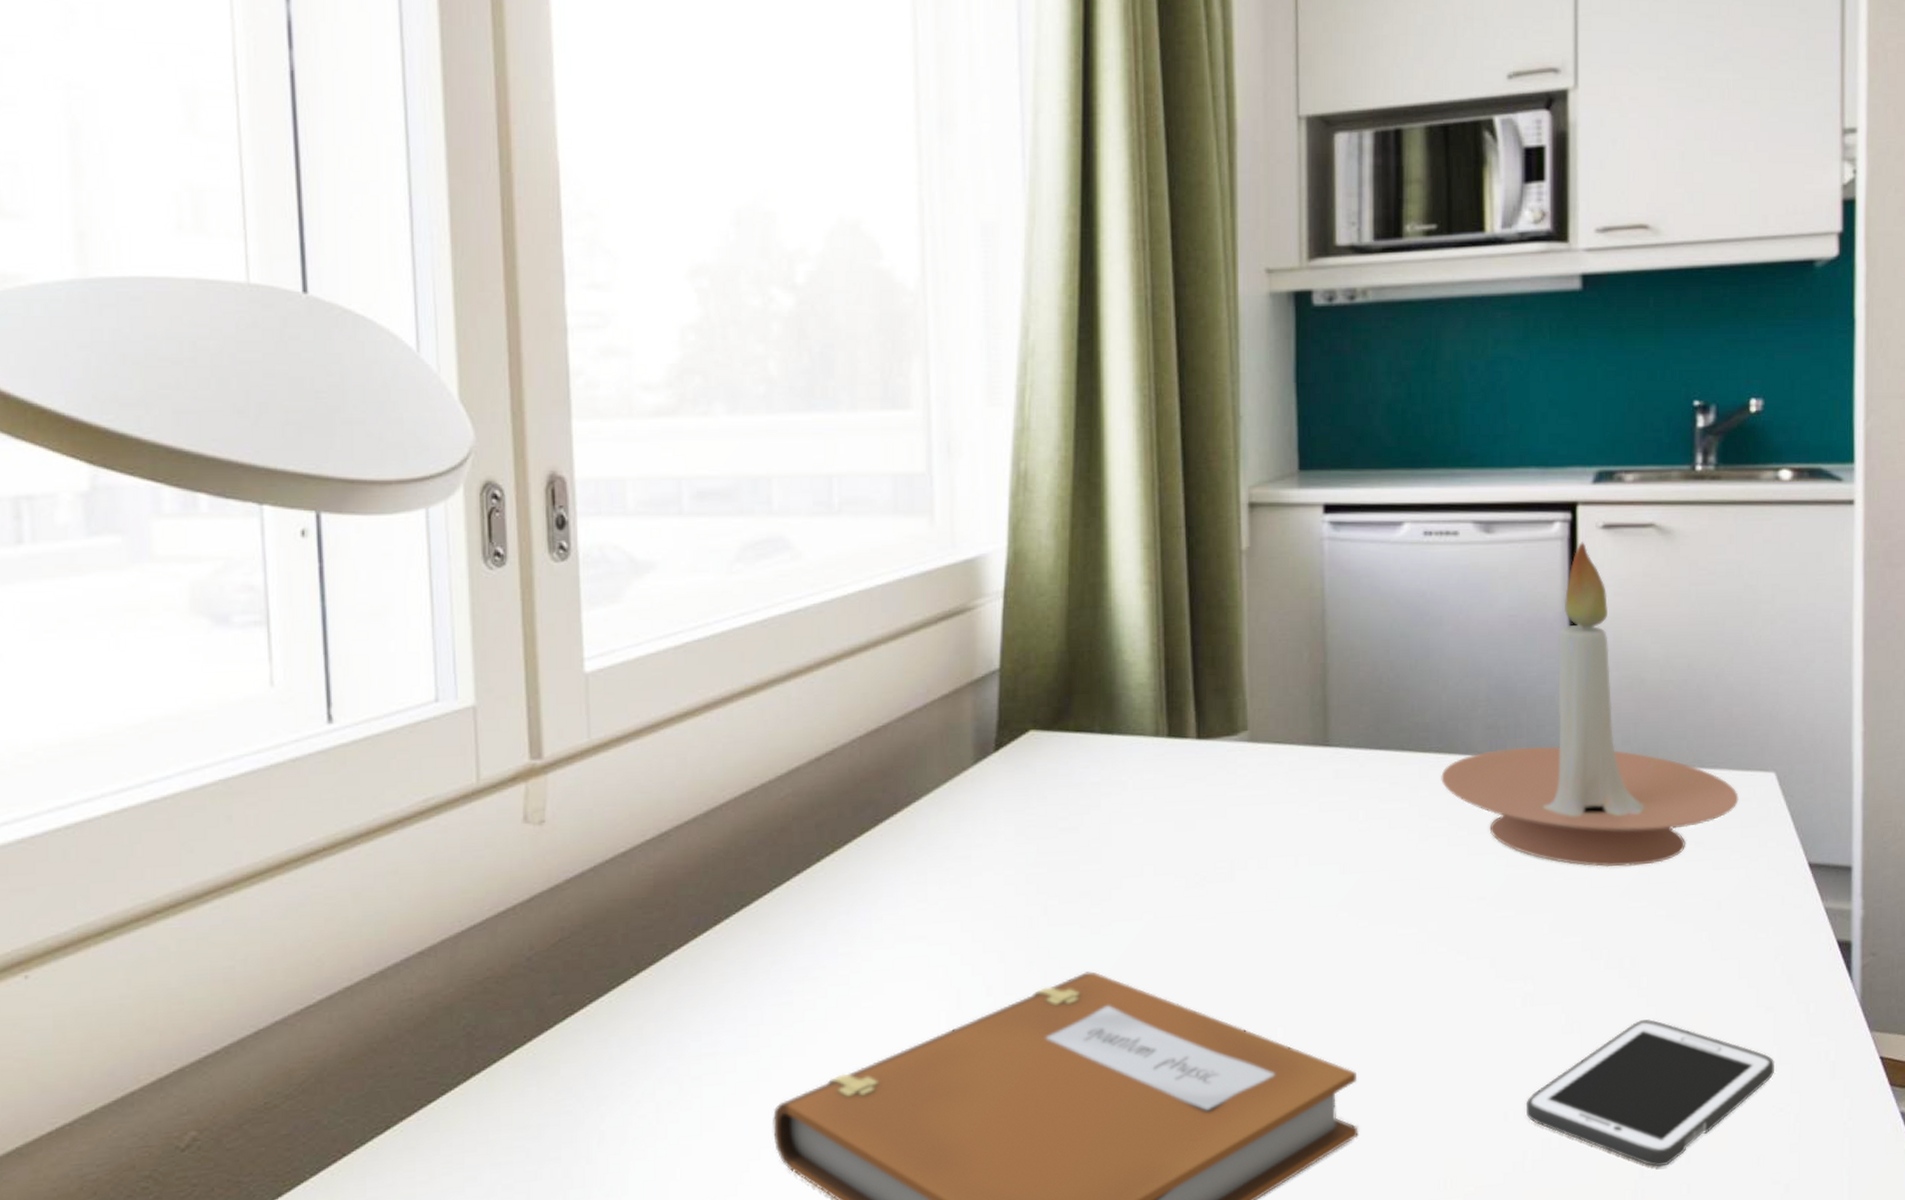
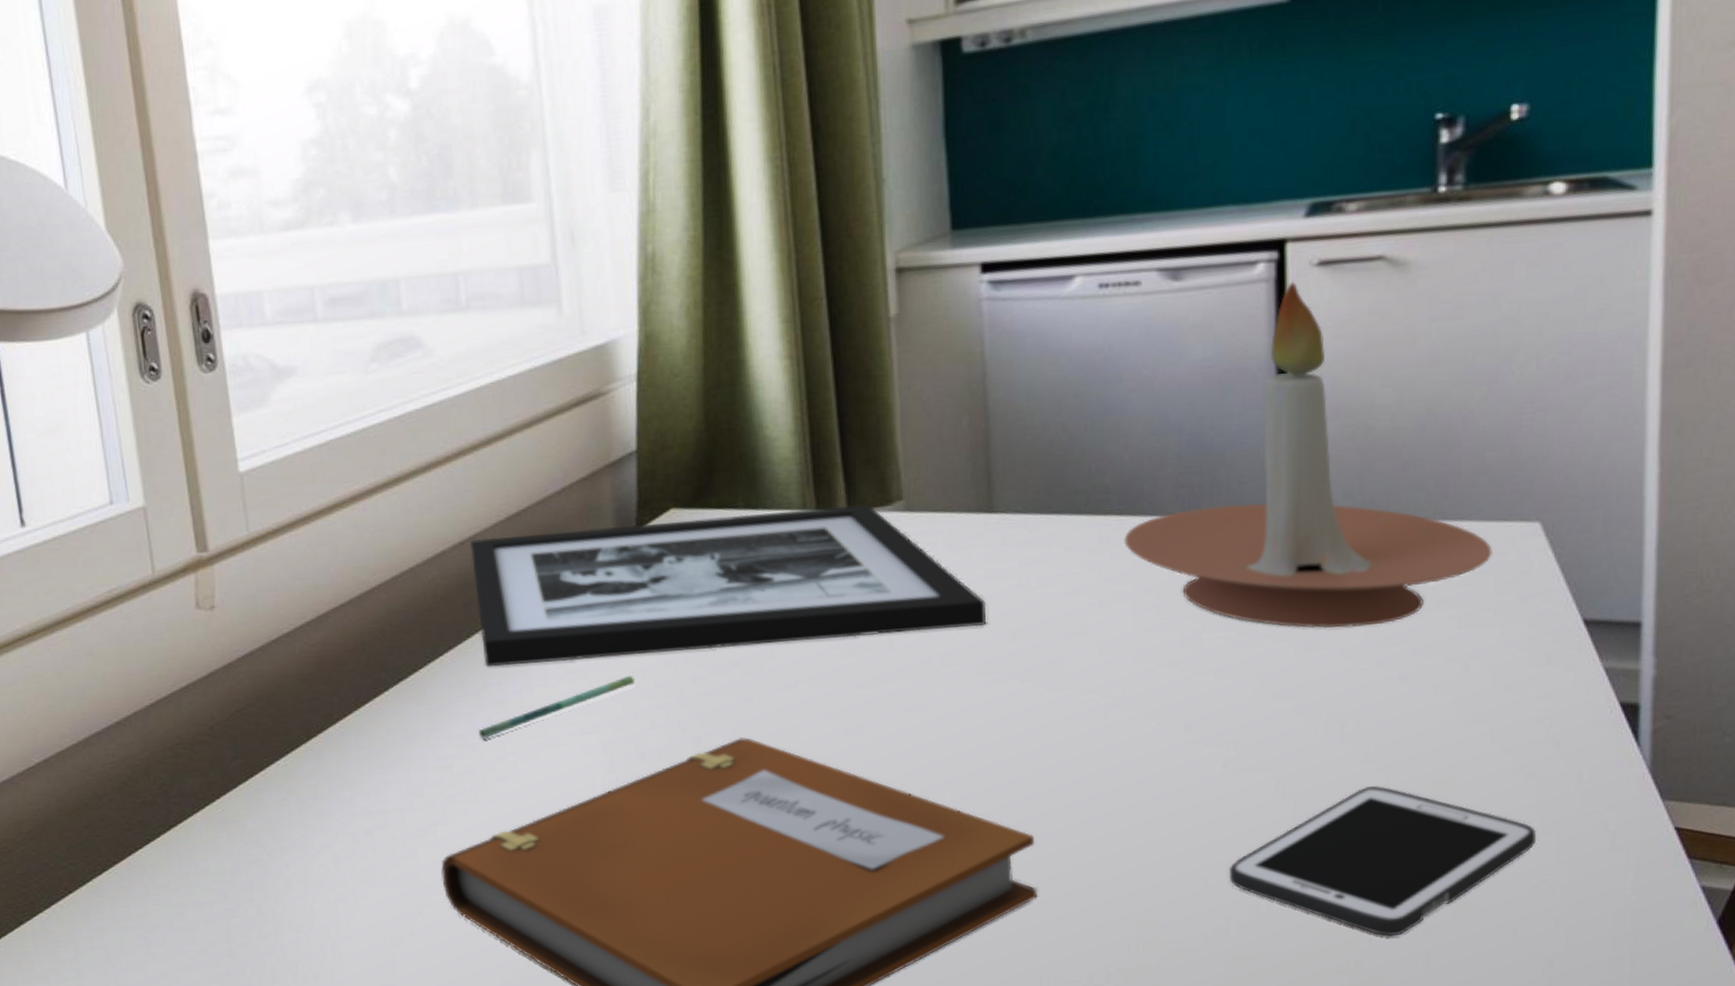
pen: none [823,904,986,973] -> present [479,675,636,740]
picture frame: none [826,732,1320,894] -> present [469,503,987,667]

